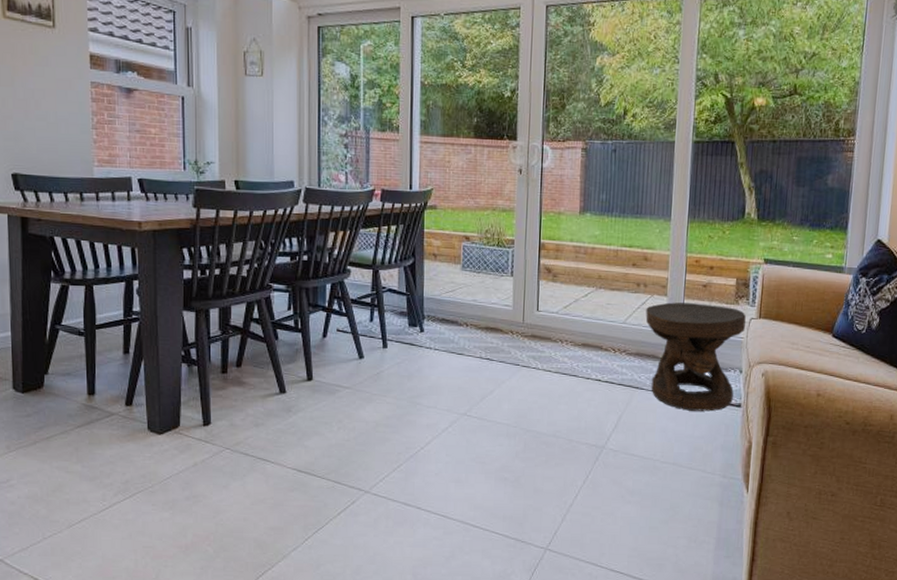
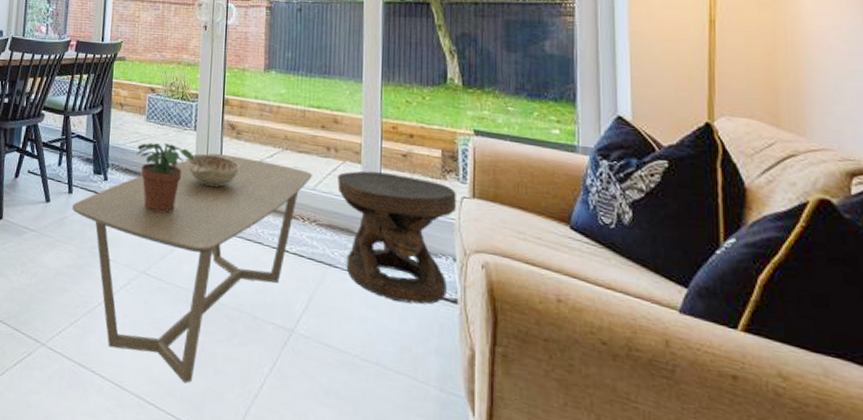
coffee table: none [387,297,623,505] -> present [71,153,312,383]
potted plant: none [453,291,512,358] -> present [137,143,195,213]
decorative bowl: none [503,298,556,328] -> present [185,153,240,187]

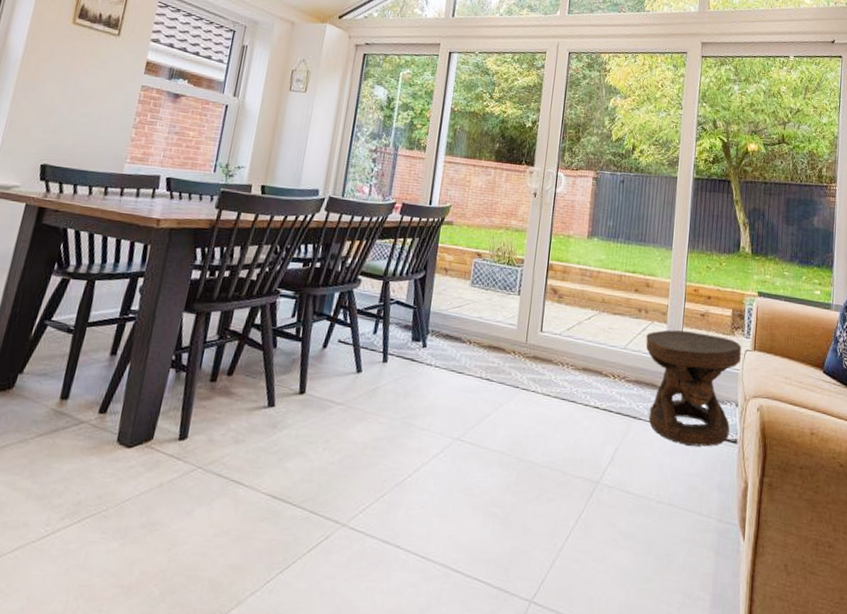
coffee table: present [71,153,312,383] -> none [385,316,625,546]
potted plant: present [137,143,195,213] -> none [459,308,517,378]
decorative bowl: present [185,153,240,187] -> none [507,317,560,349]

